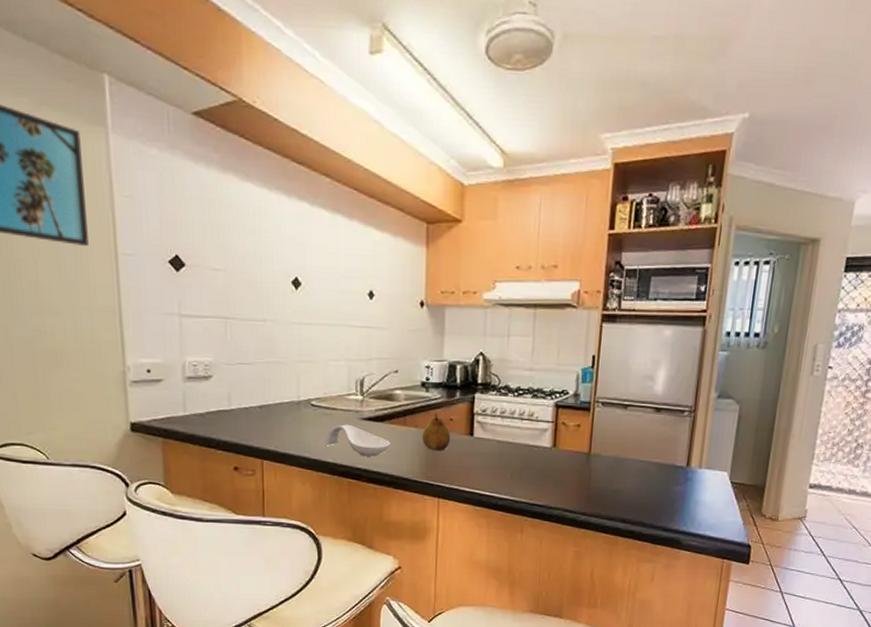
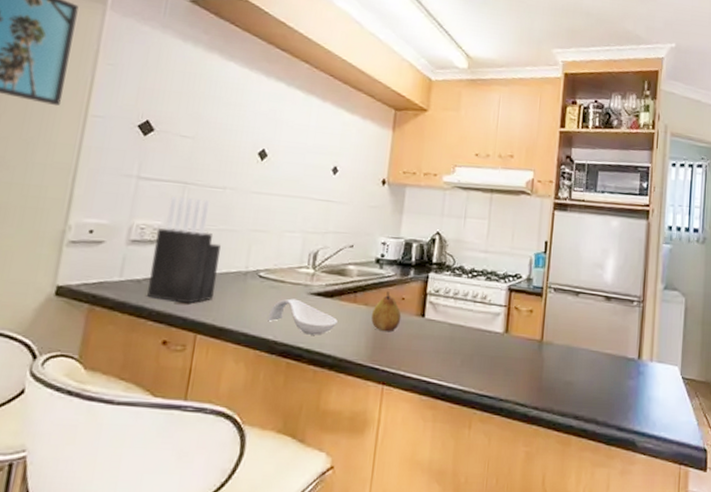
knife block: none [208,332,273,434] -> present [147,197,221,304]

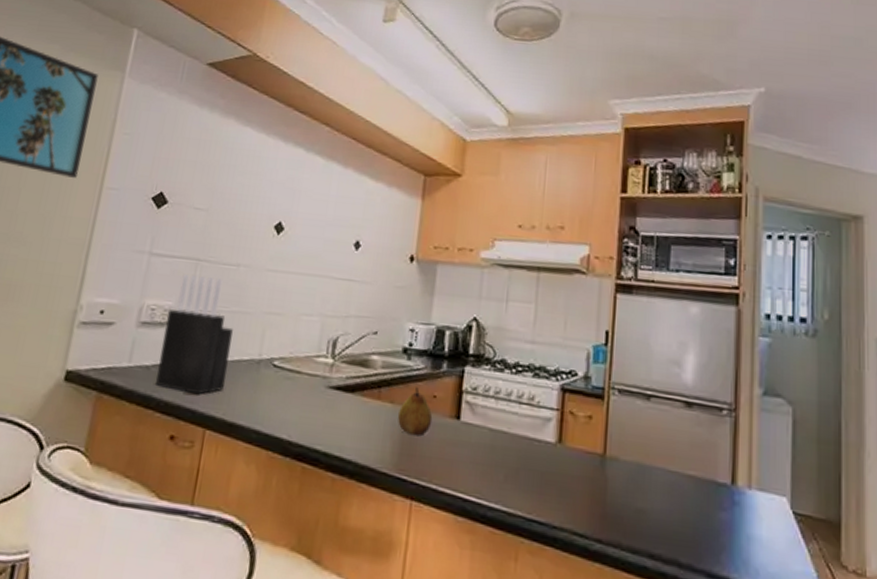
spoon rest: present [268,298,337,335] -> none [282,392,359,437]

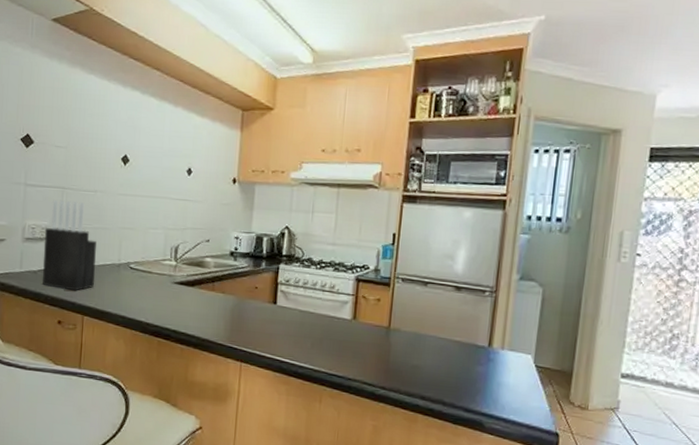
fruit: present [397,387,433,436] -> none [228,281,255,317]

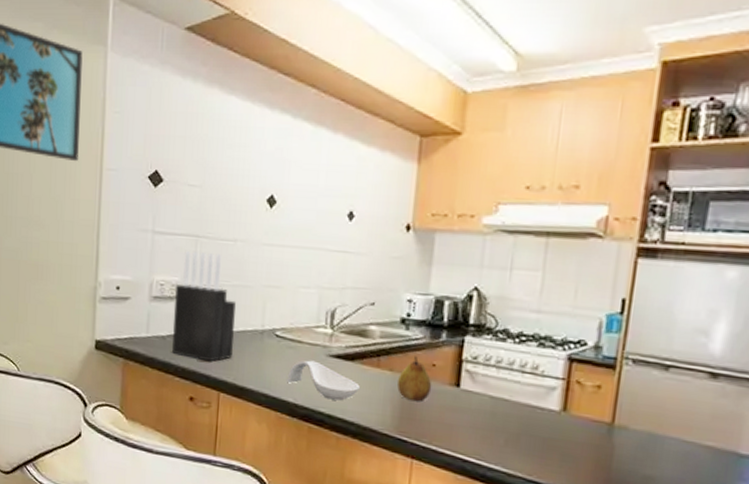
spoon rest: none [140,287,199,319] -> present [287,360,360,401]
fruit: none [228,281,255,317] -> present [396,356,432,402]

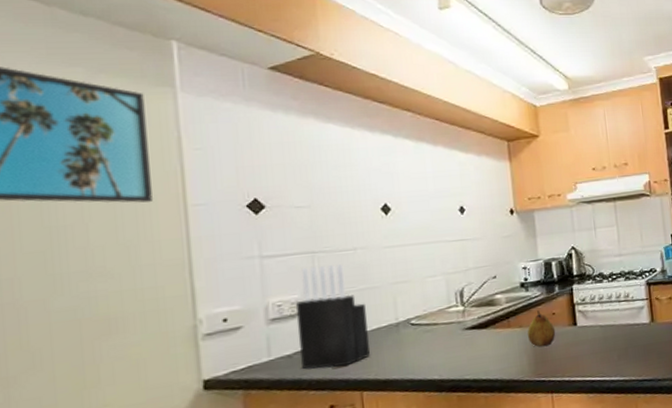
spoon rest: present [287,360,360,401] -> none [429,337,497,367]

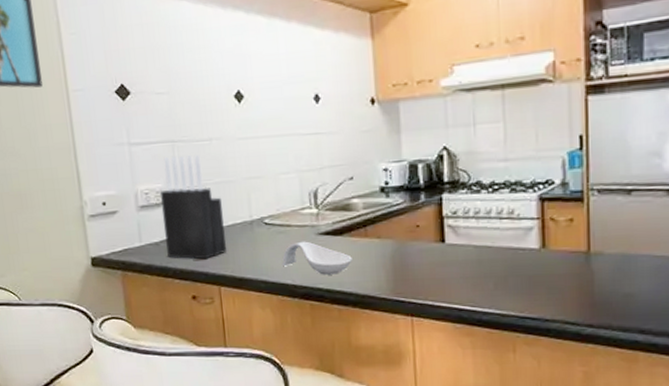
spoon rest: none [429,337,497,367] -> present [282,241,352,275]
fruit: present [527,310,556,347] -> none [386,220,419,263]

